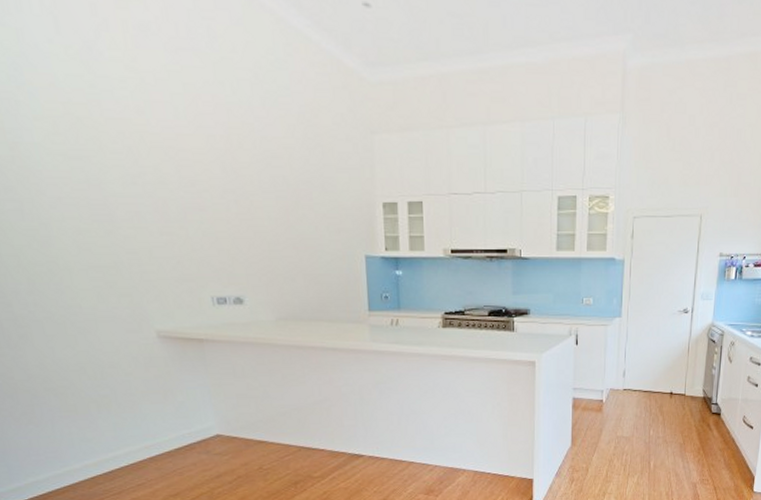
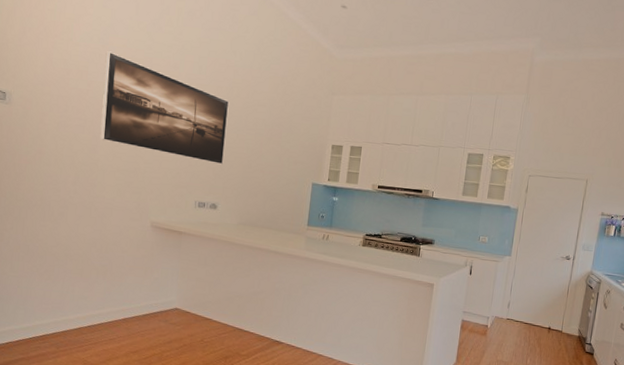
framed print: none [26,95,240,245] -> present [100,51,230,165]

